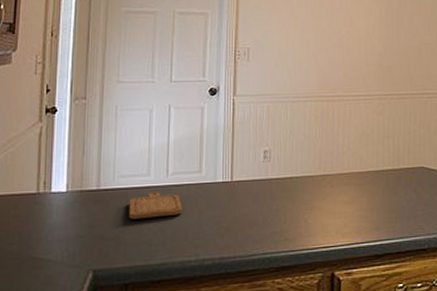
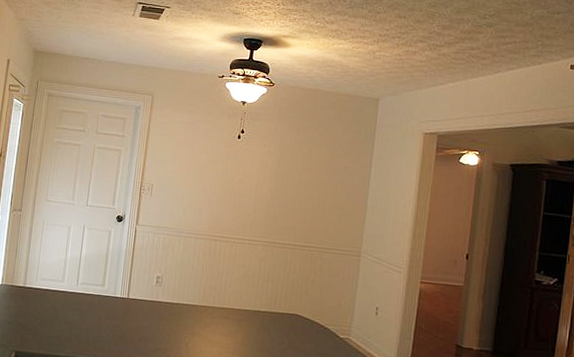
chopping board: present [129,192,182,219] -> none [45,296,87,319]

